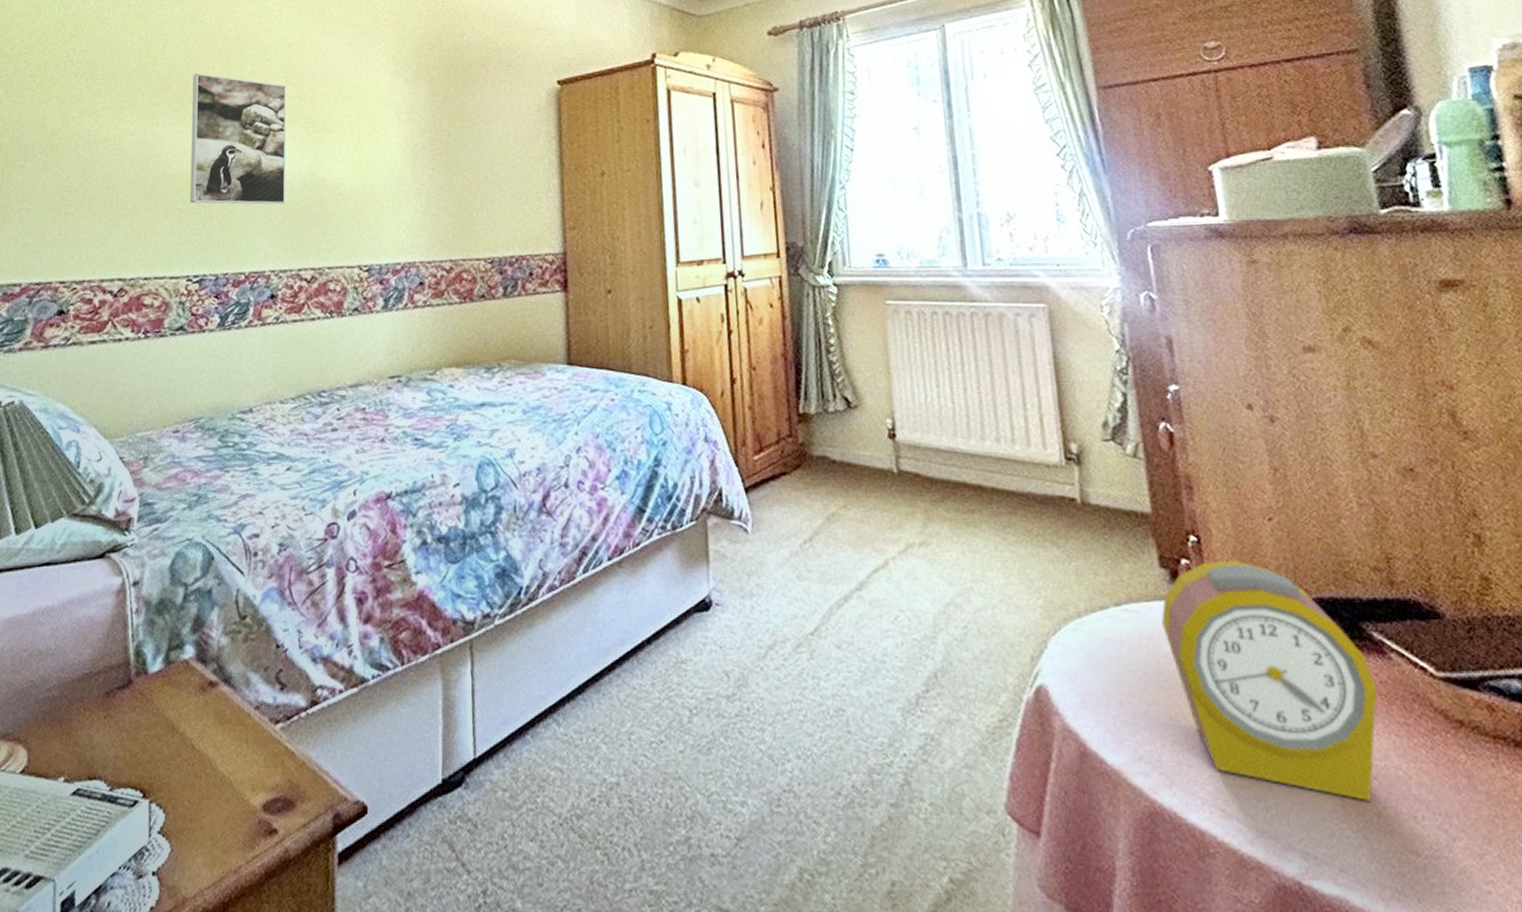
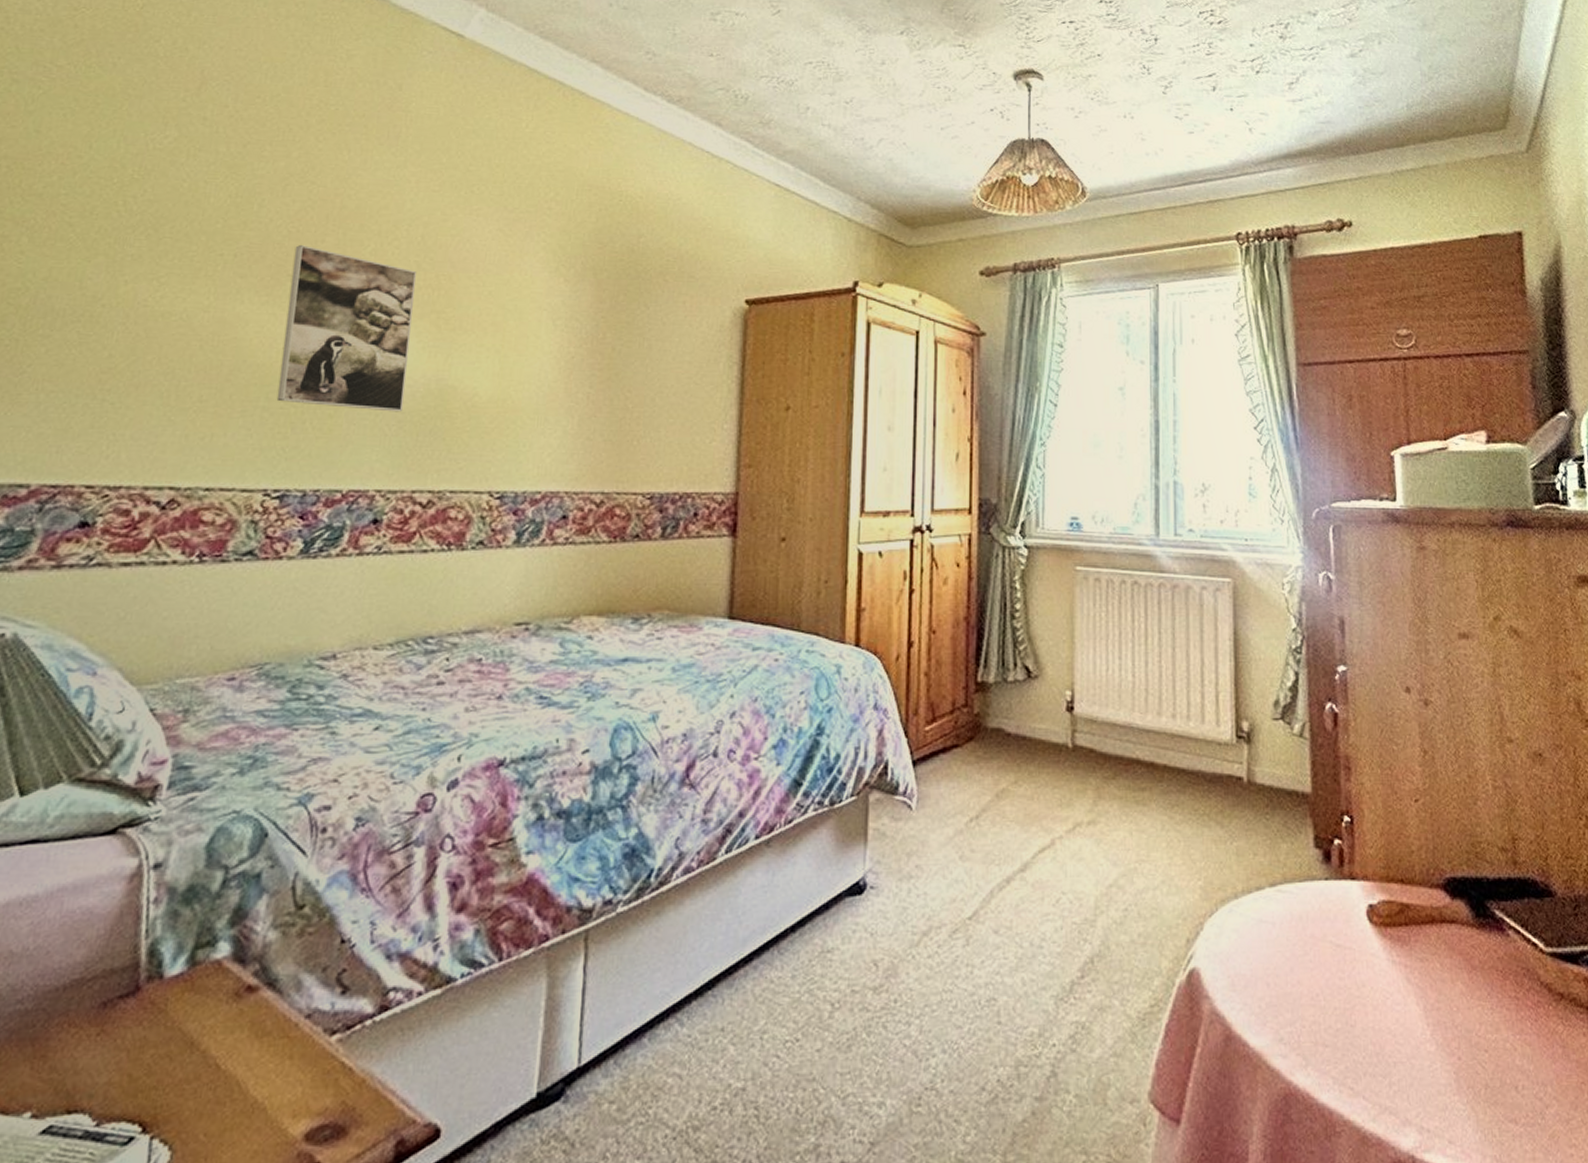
alarm clock: present [1161,560,1378,801] -> none [1312,840,1495,1074]

